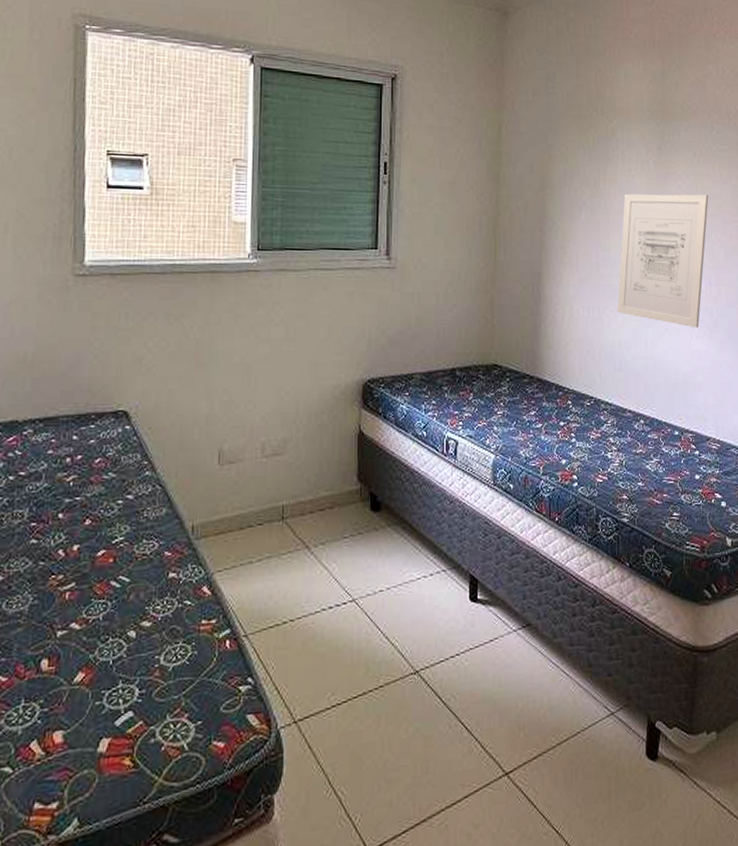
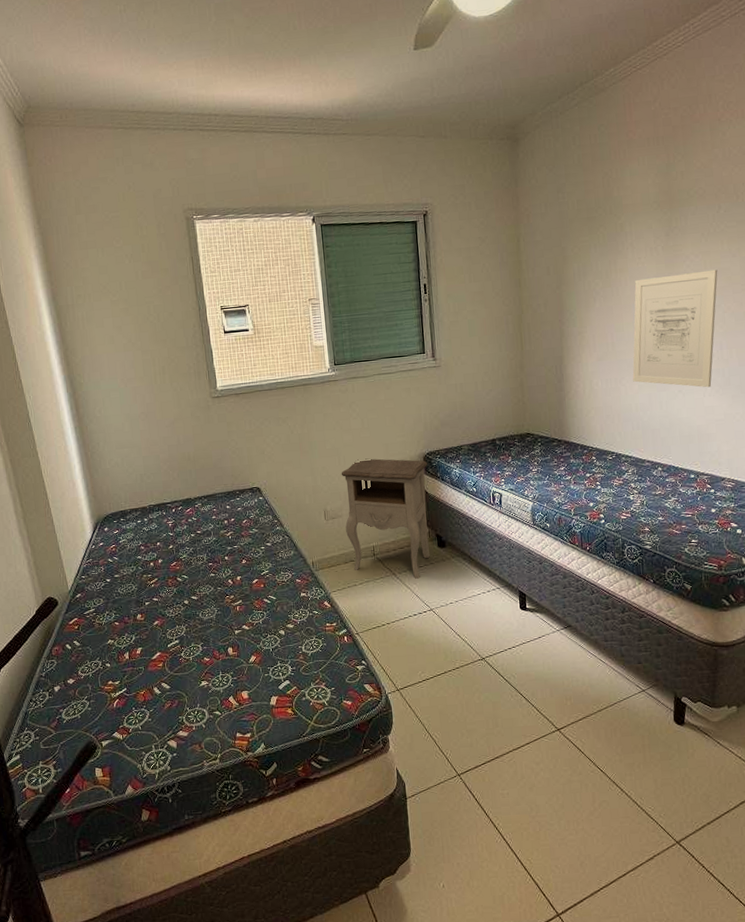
nightstand: none [246,381,367,555] -> present [341,458,430,579]

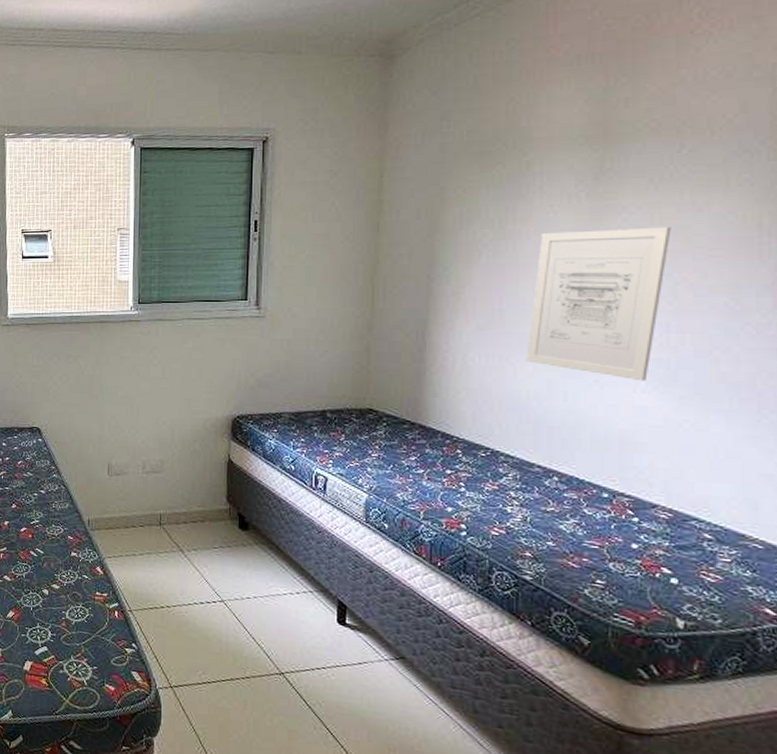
nightstand: present [341,458,430,579] -> none [130,412,236,561]

